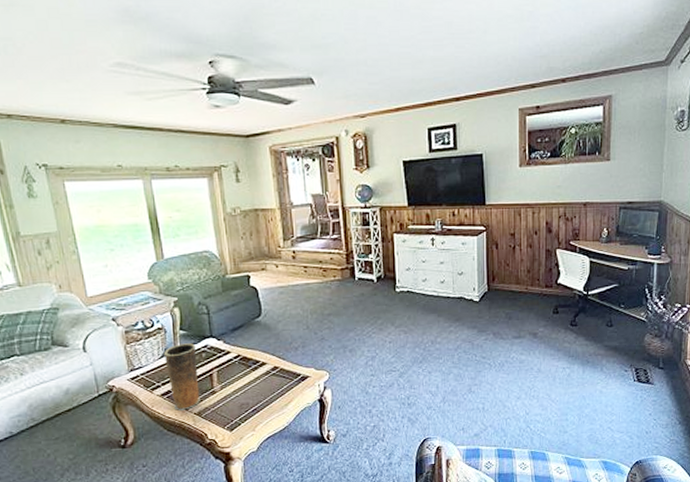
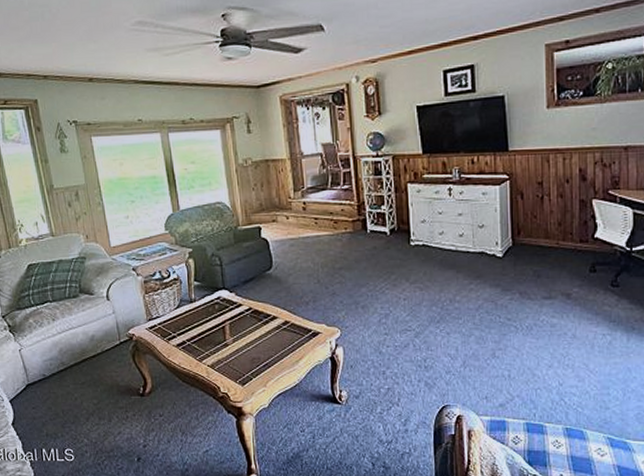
vase: present [163,343,200,410] -> none [179,294,213,362]

